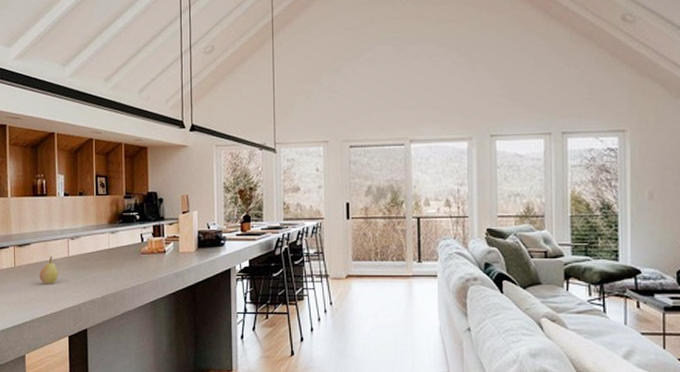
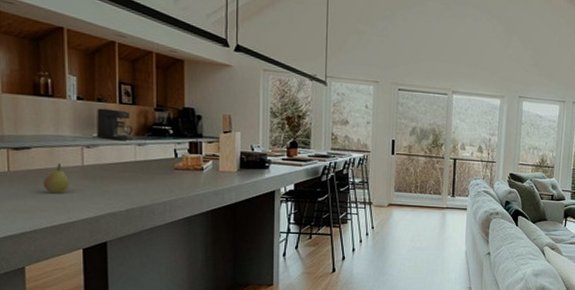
coffee maker: none [78,201,108,231] -> present [96,108,134,141]

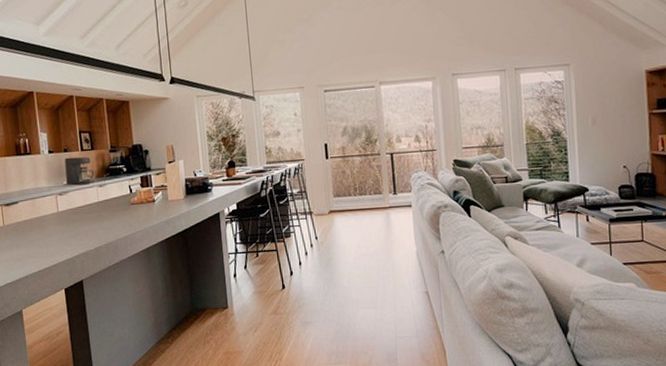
fruit: present [43,163,70,194] -> none [30,212,50,241]

